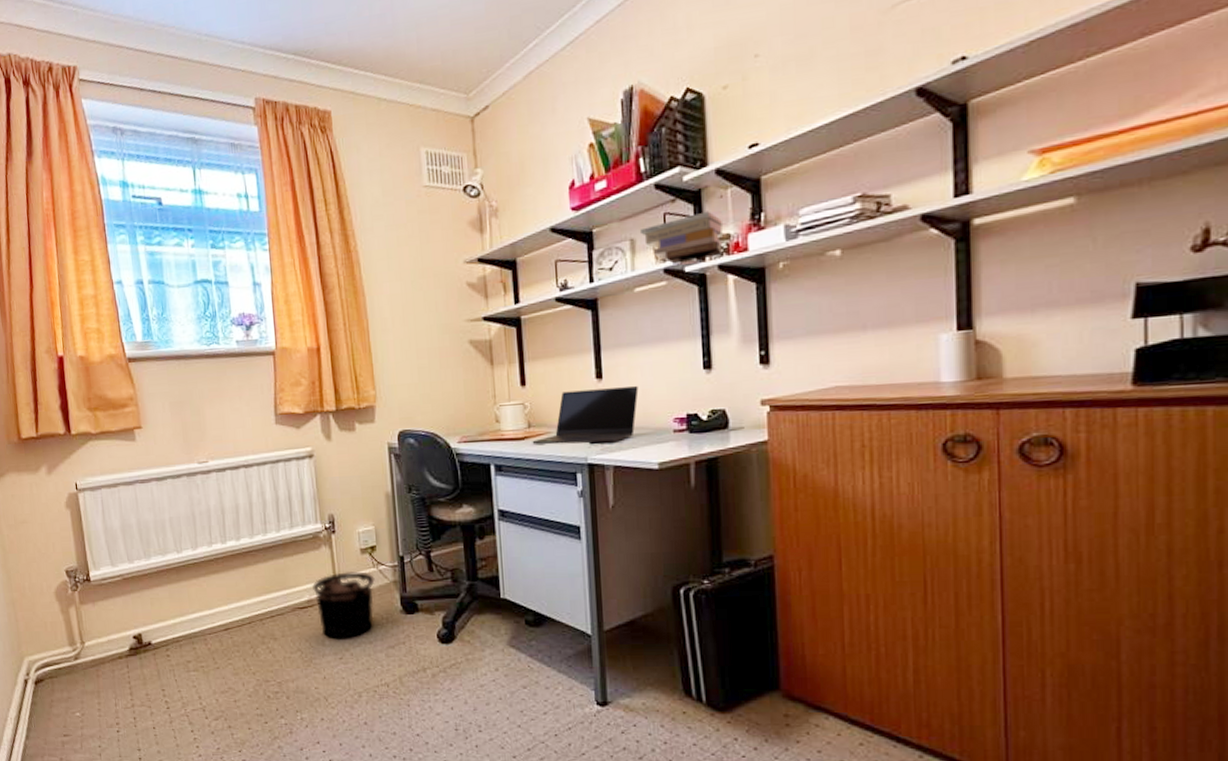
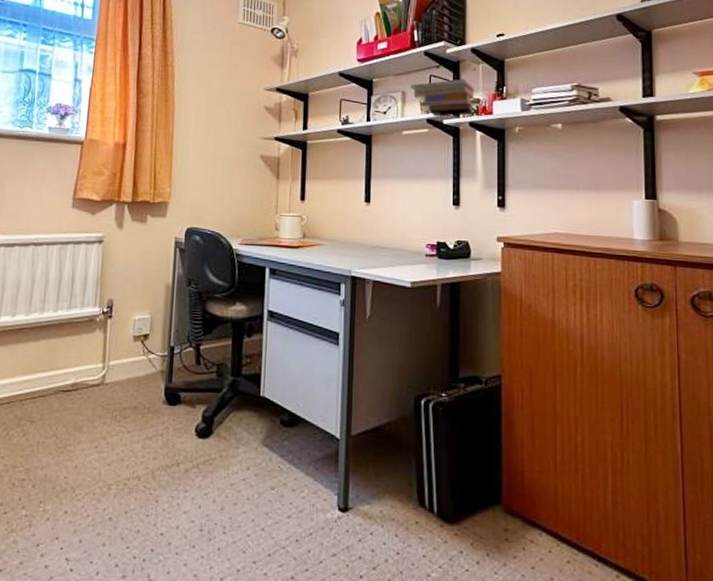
trash bin: present [312,571,375,641] -> none [80,357,143,428]
laptop: present [532,386,639,445] -> none [305,210,399,260]

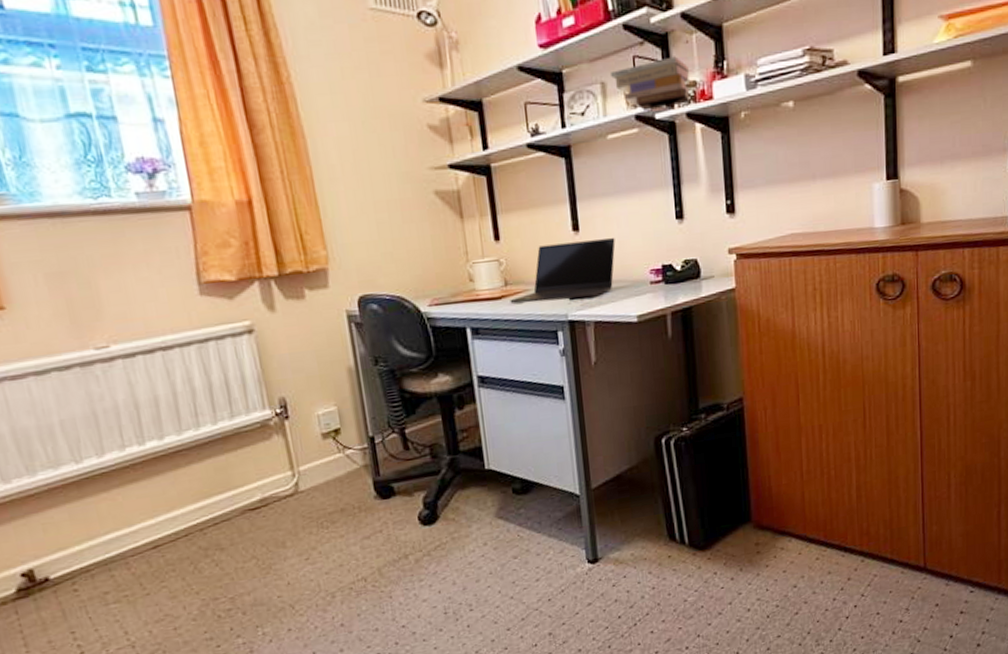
laptop: none [305,210,399,260] -> present [510,238,616,304]

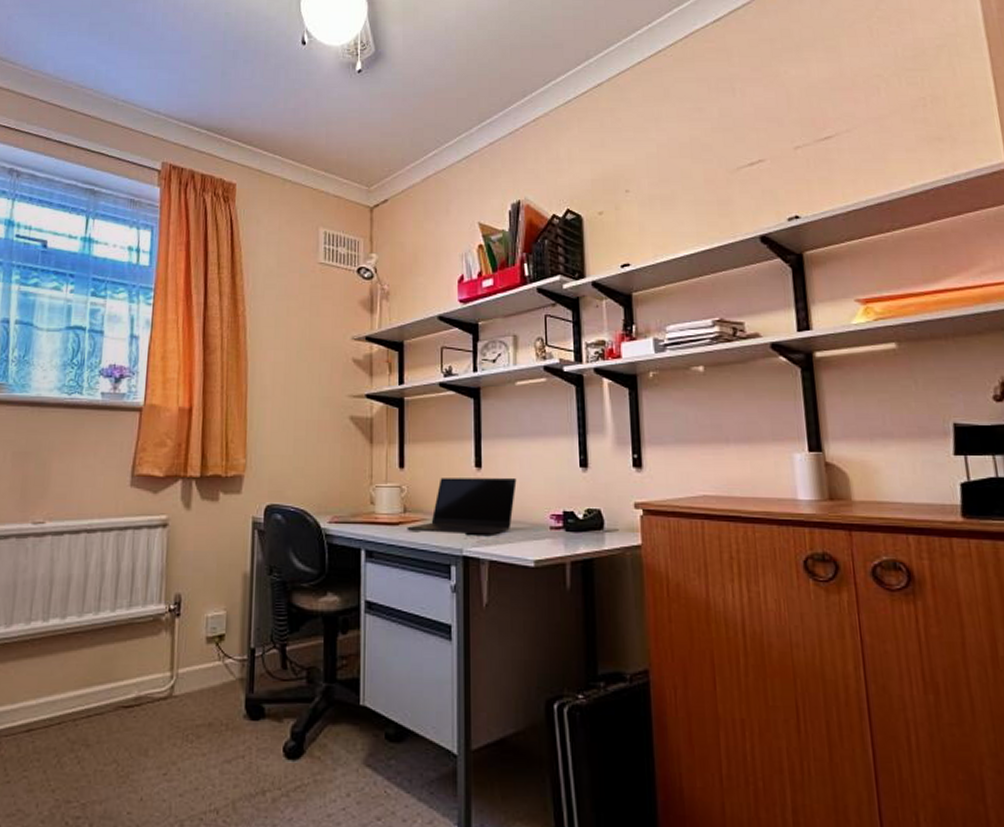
books: present [609,56,691,111] -> none [522,318,600,363]

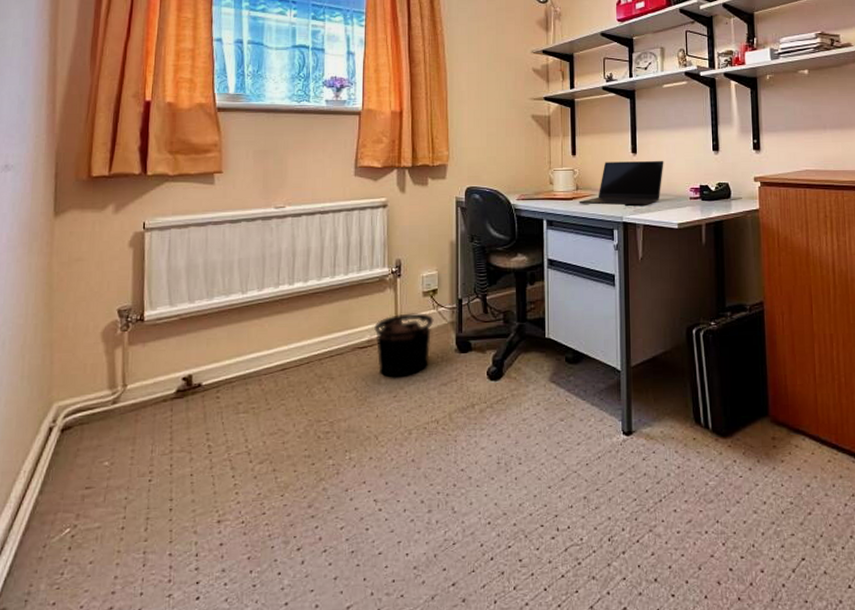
trash bin: none [143,664,219,751] -> present [374,313,434,379]

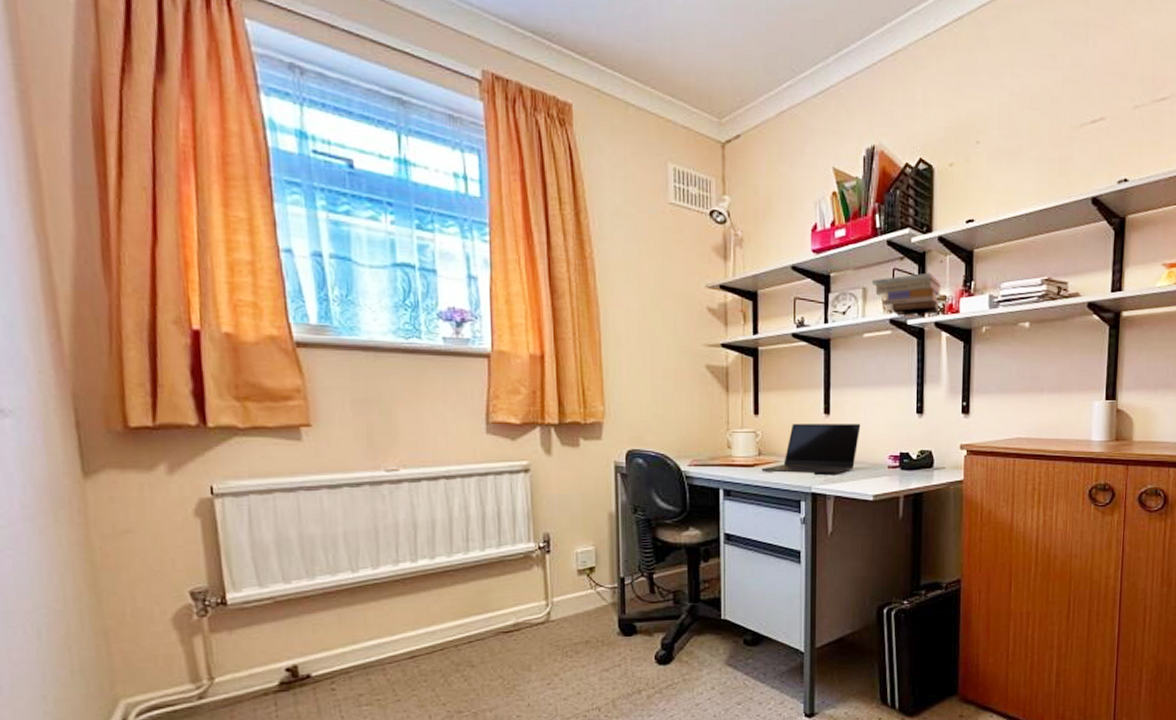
trash bin: present [374,313,434,379] -> none [520,593,592,666]
books: none [668,32,728,69] -> present [871,272,942,316]

